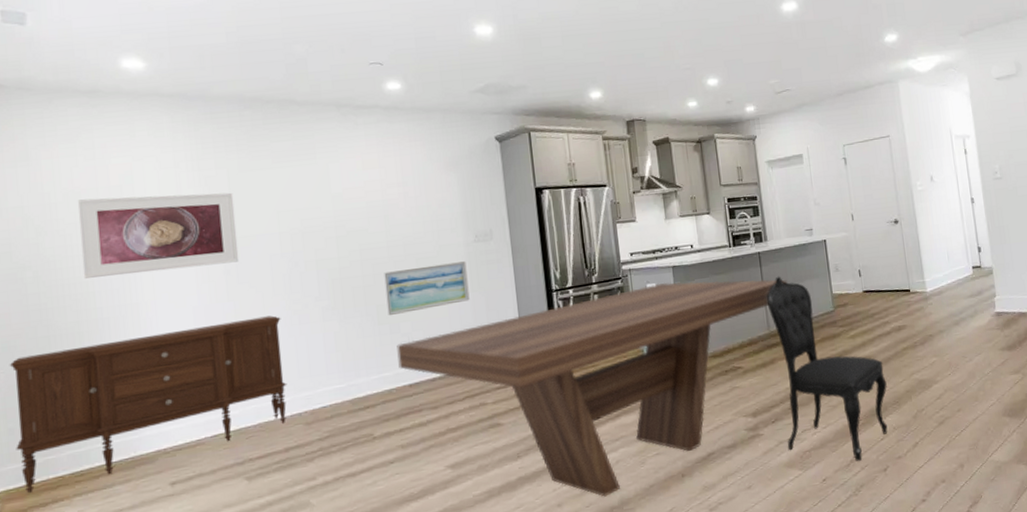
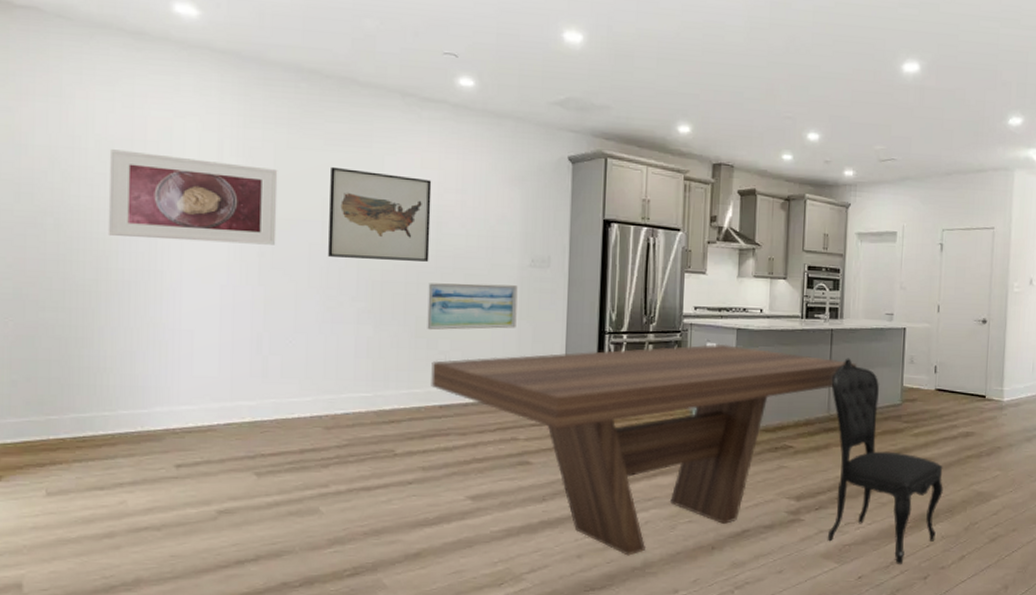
sideboard: present [9,315,287,494] -> none [17,307,313,451]
wall art: none [281,178,382,264] -> present [328,166,432,262]

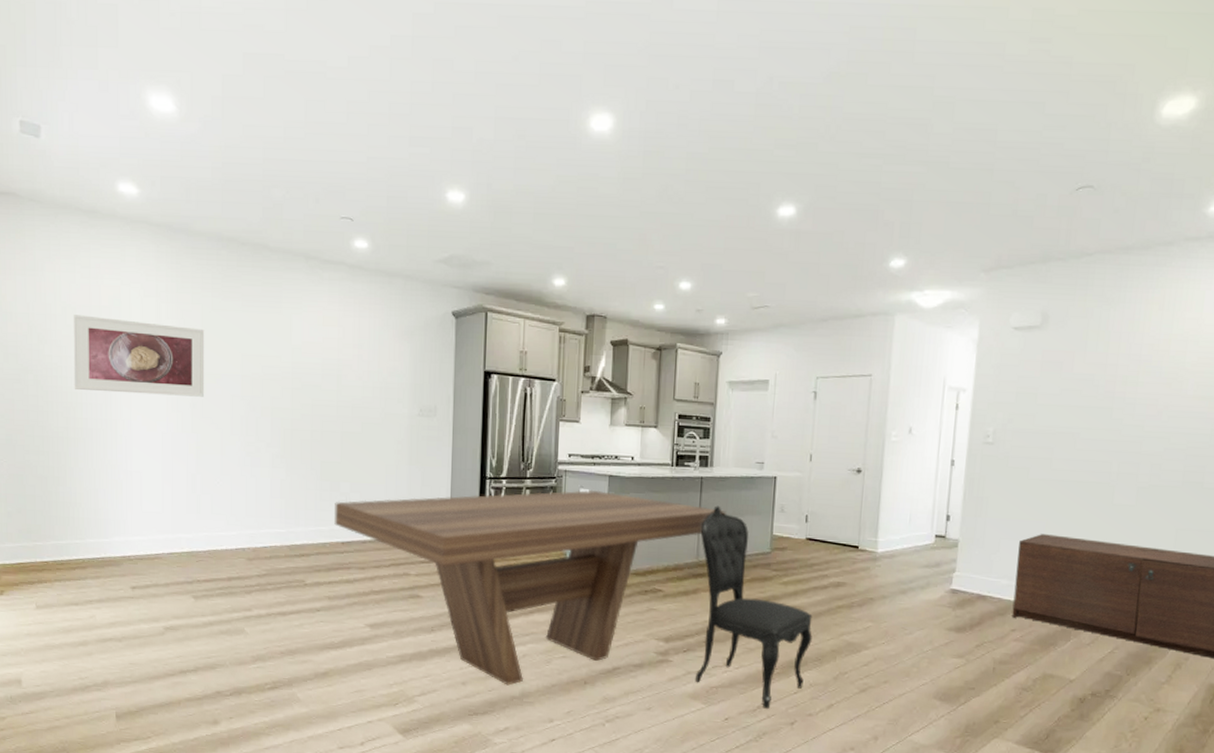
wall art: present [328,166,432,262] -> none [247,326,332,411]
wall art: present [427,283,518,330] -> none [330,431,408,474]

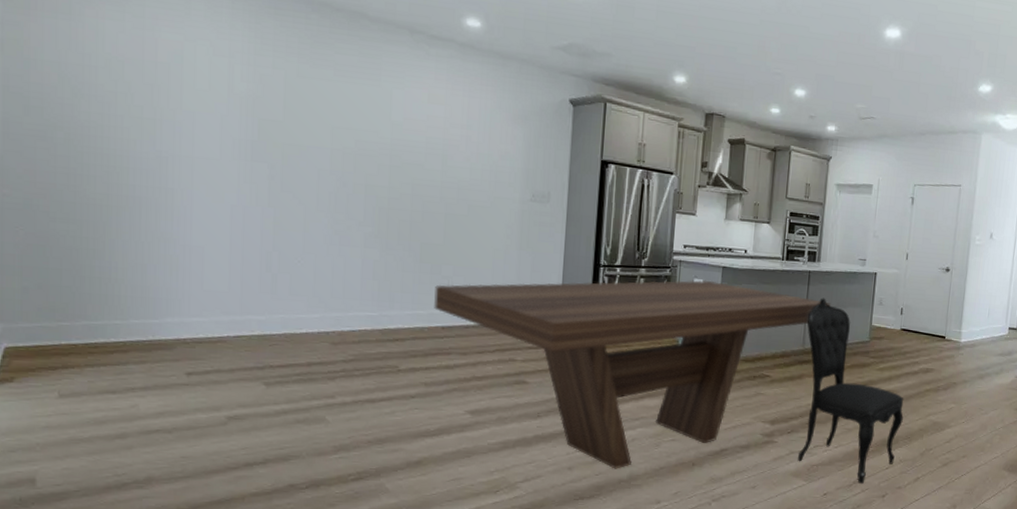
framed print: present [73,315,205,397] -> none [118,68,288,169]

